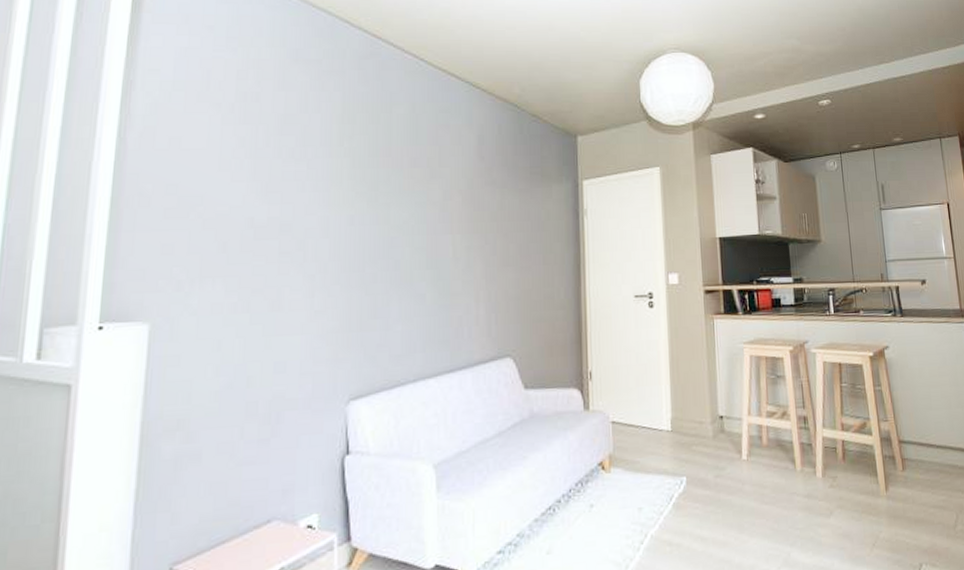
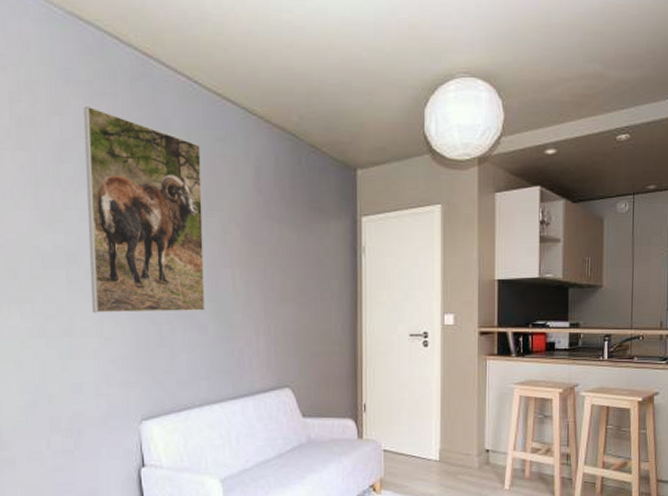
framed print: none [304,82,424,285] -> present [83,106,205,313]

